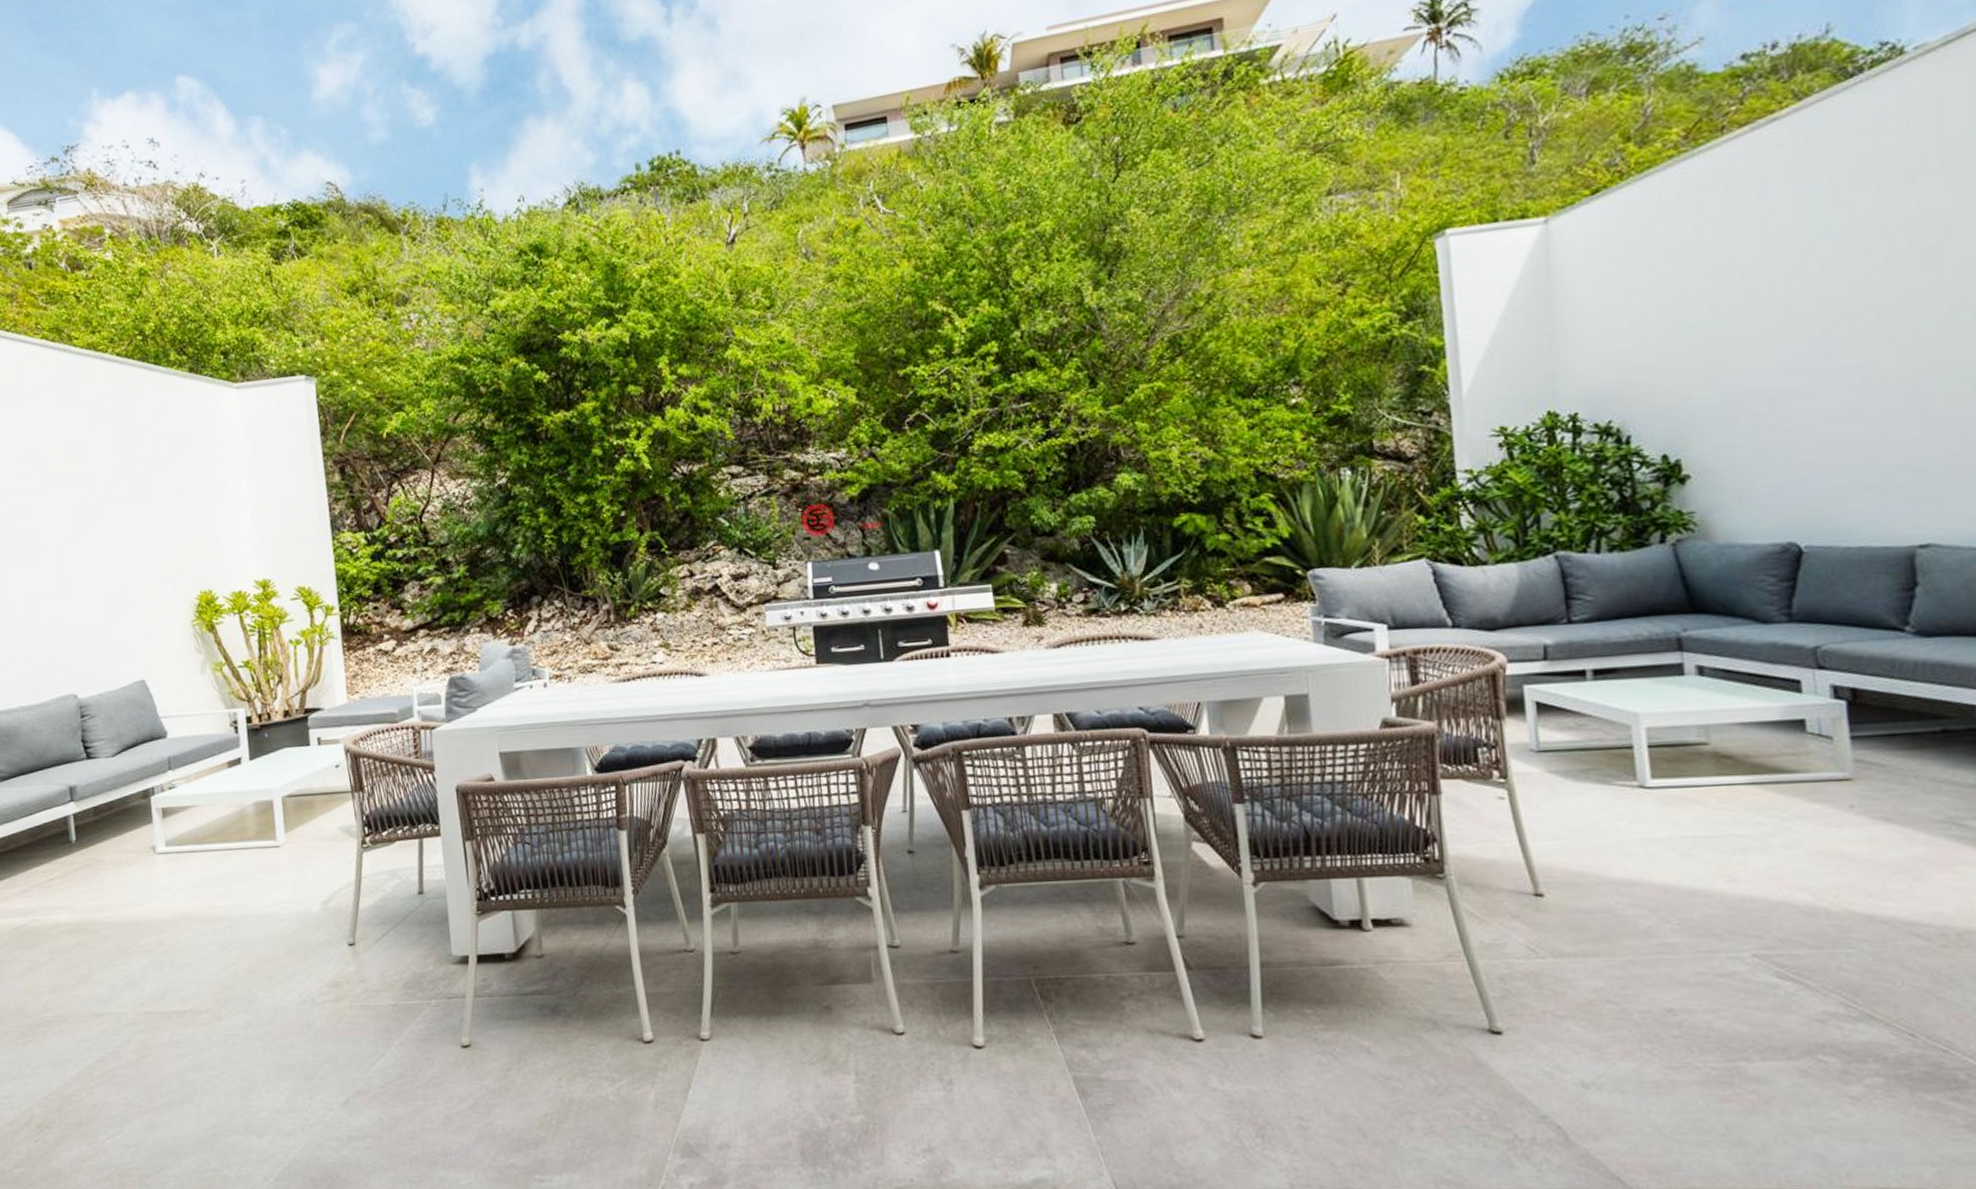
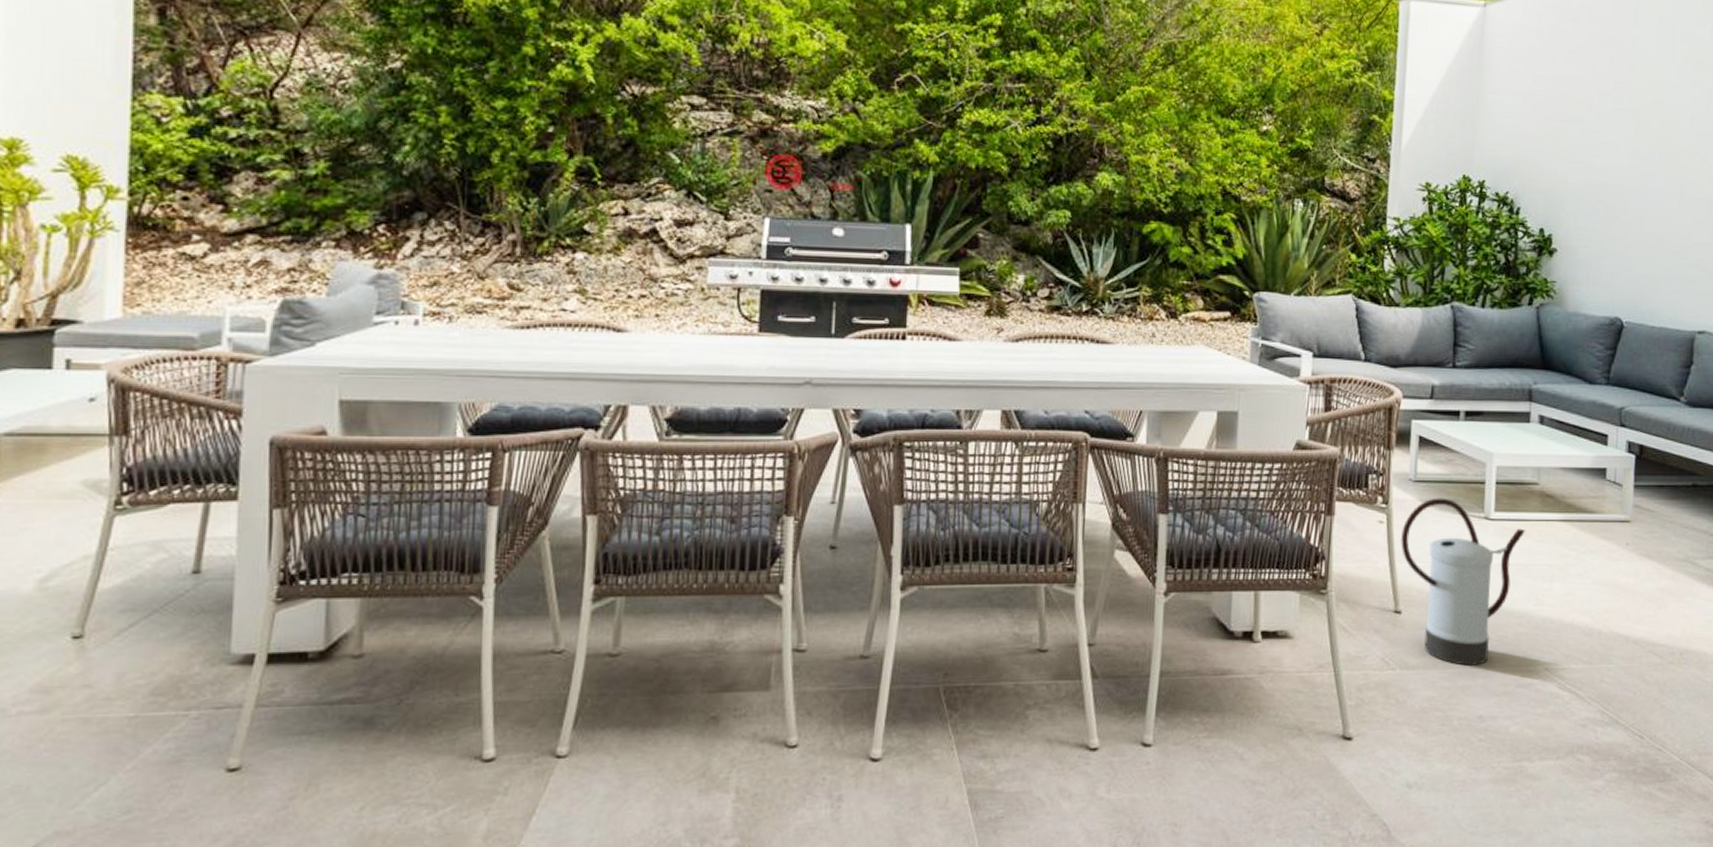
watering can: none [1529,767,1698,953] -> present [1400,498,1525,666]

